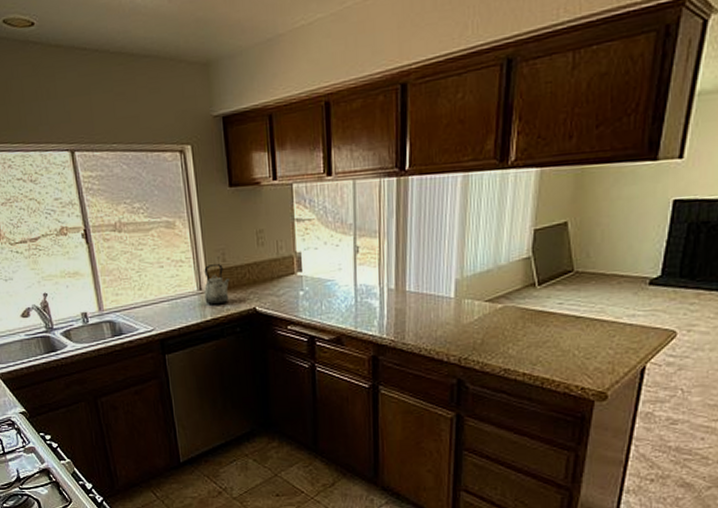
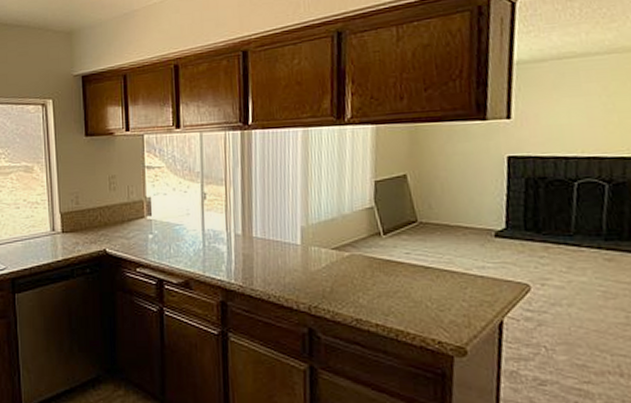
kettle: present [204,263,230,305] -> none [57,205,82,246]

